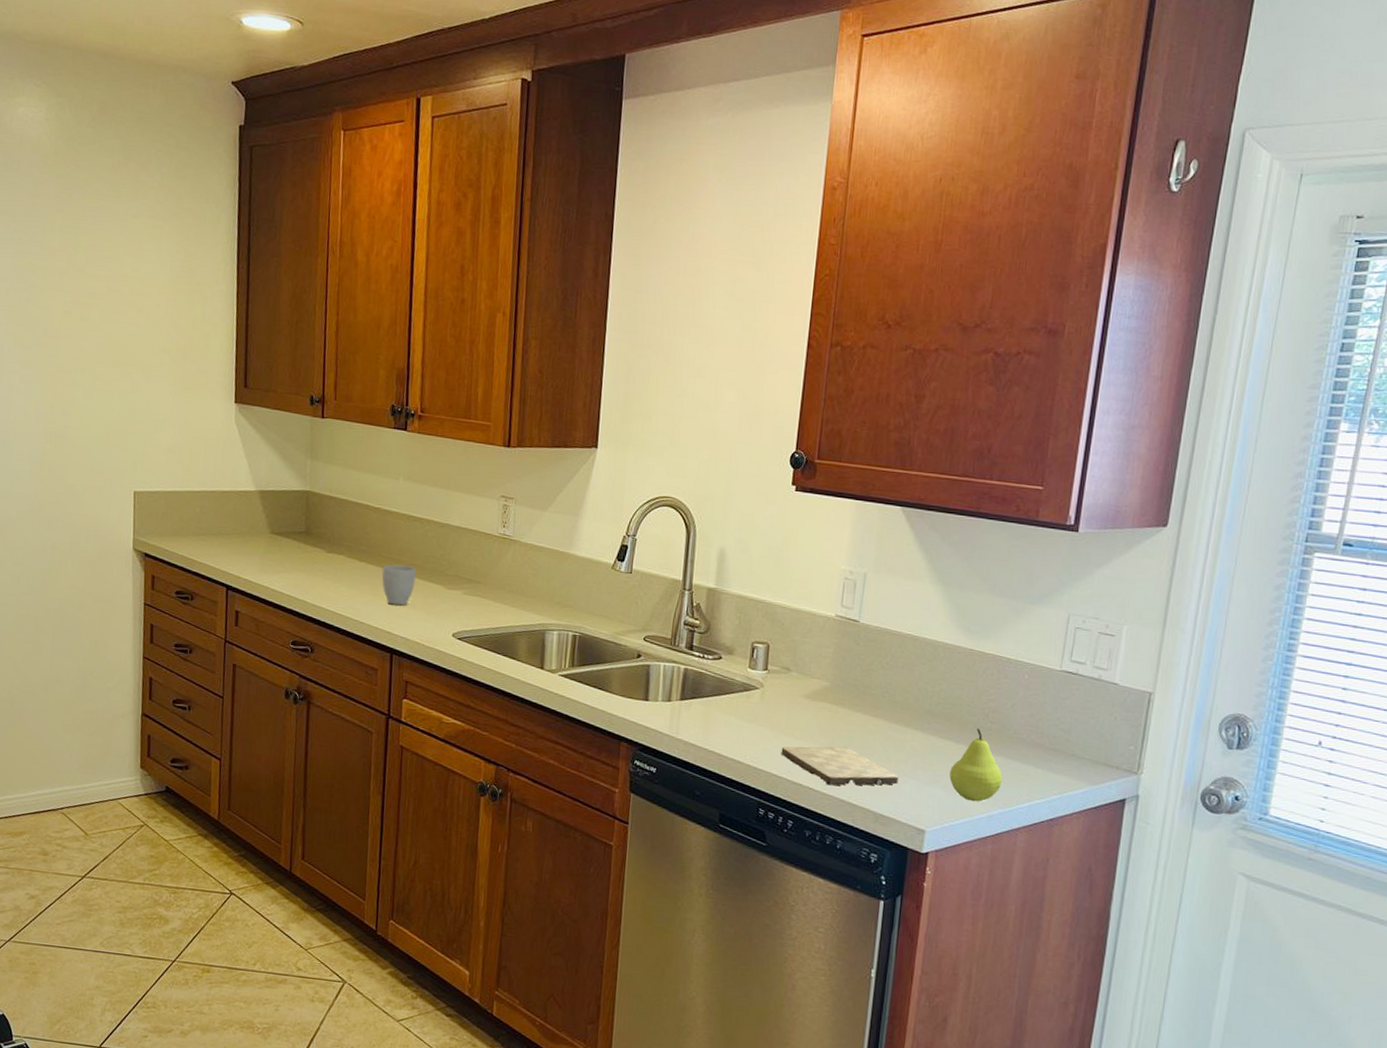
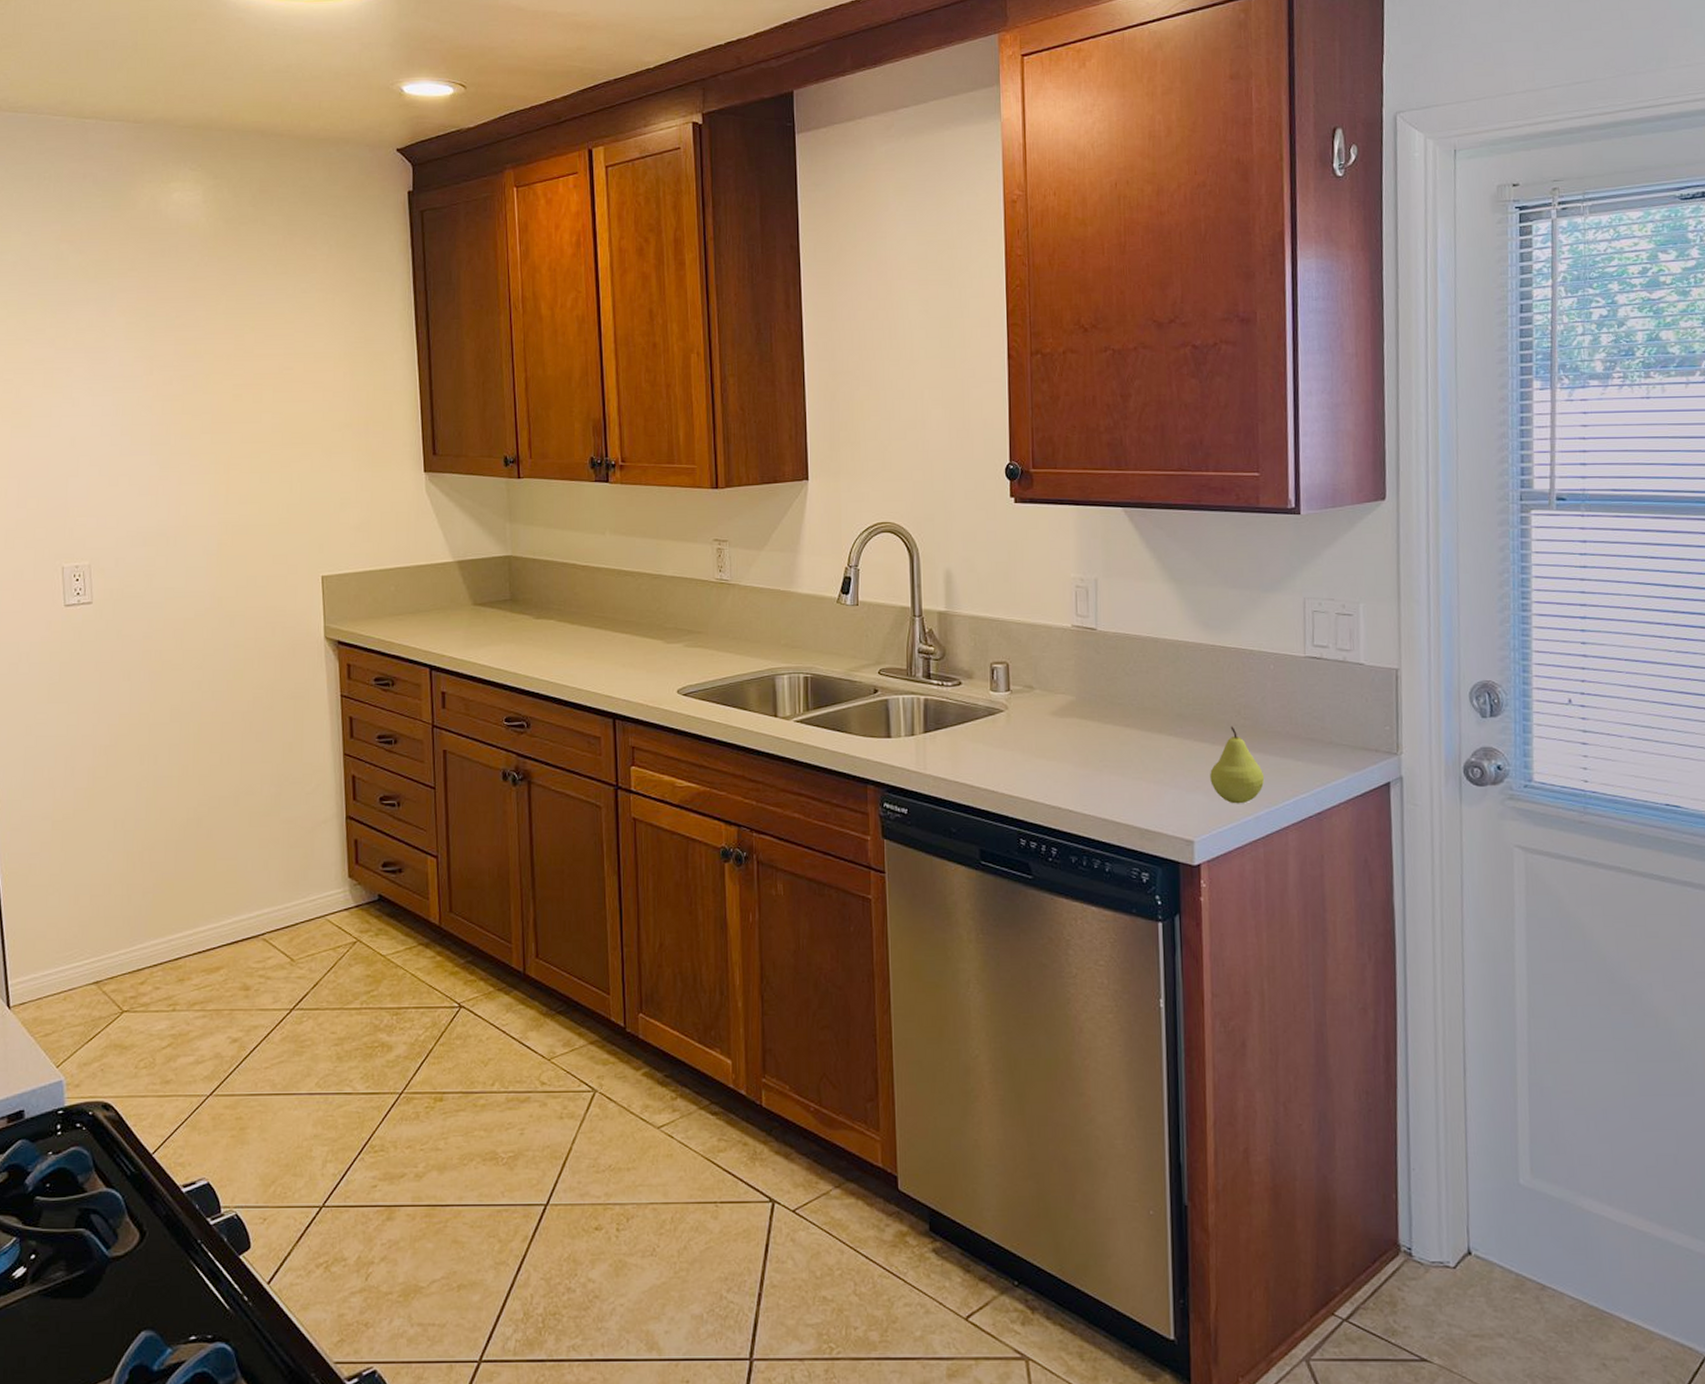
mug: present [381,564,417,606] -> none [596,623,633,667]
cutting board: present [781,746,899,786] -> none [1035,762,1159,805]

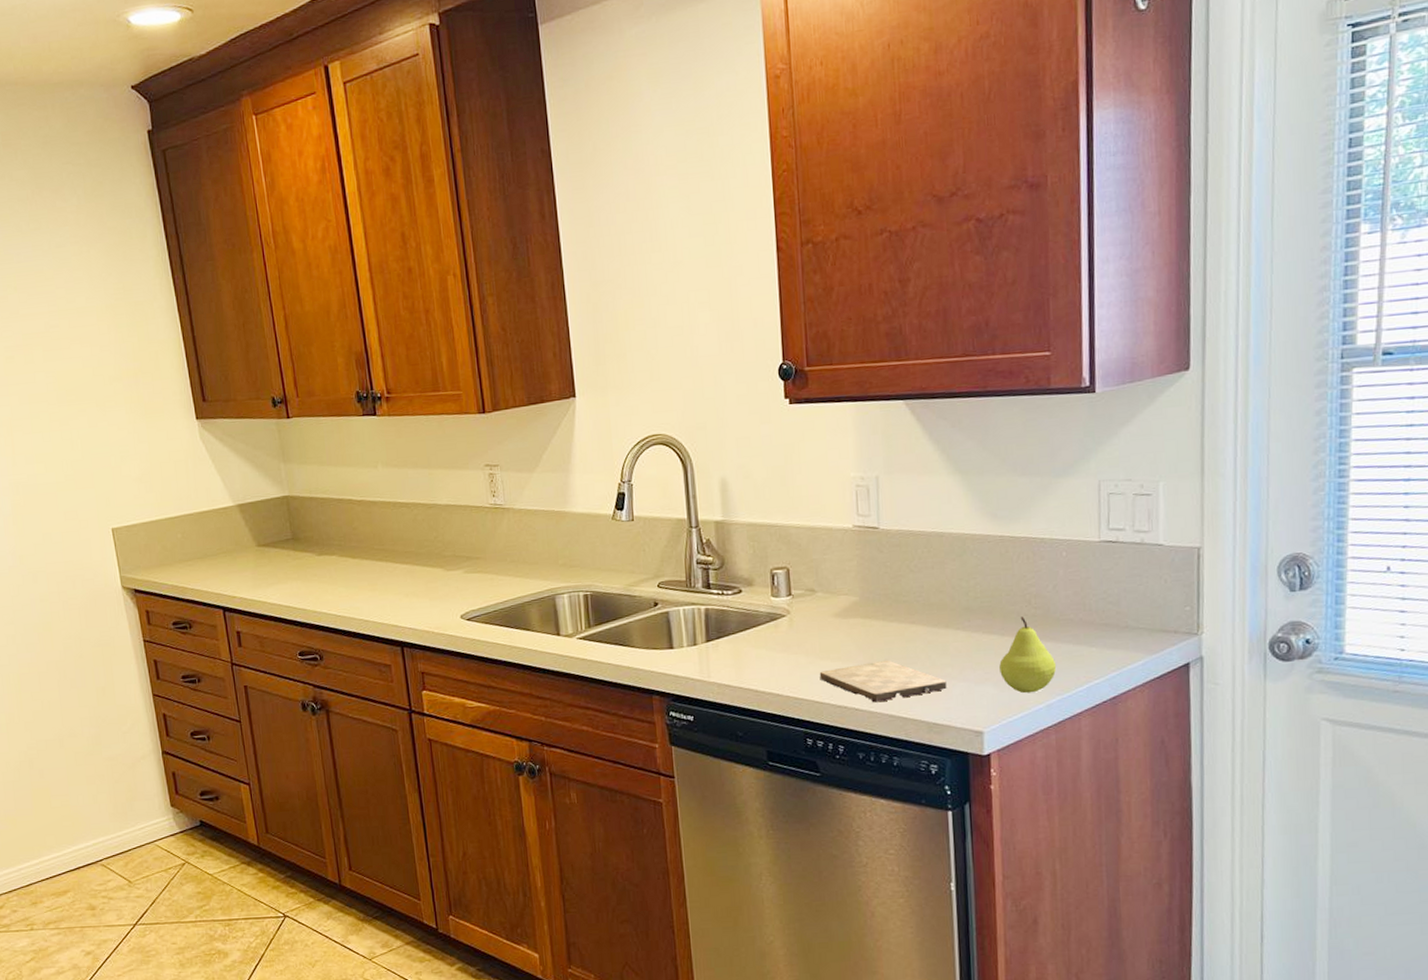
cutting board: none [1035,762,1159,805] -> present [819,660,947,703]

